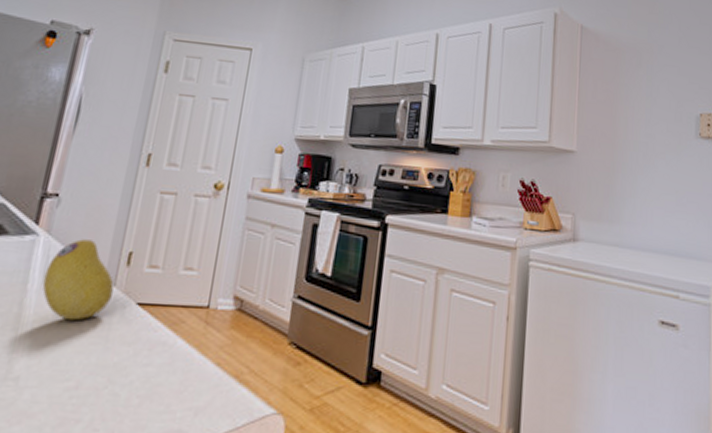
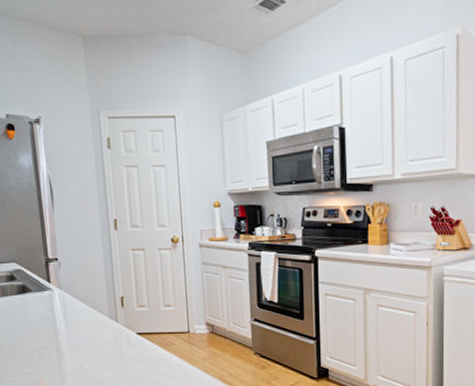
fruit: present [42,239,114,321] -> none [66,290,118,348]

